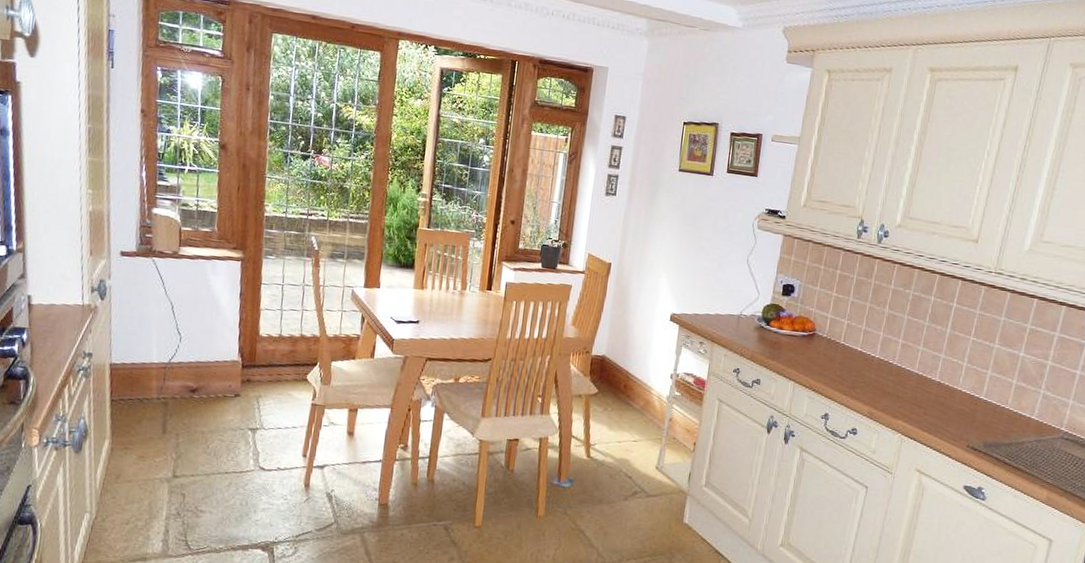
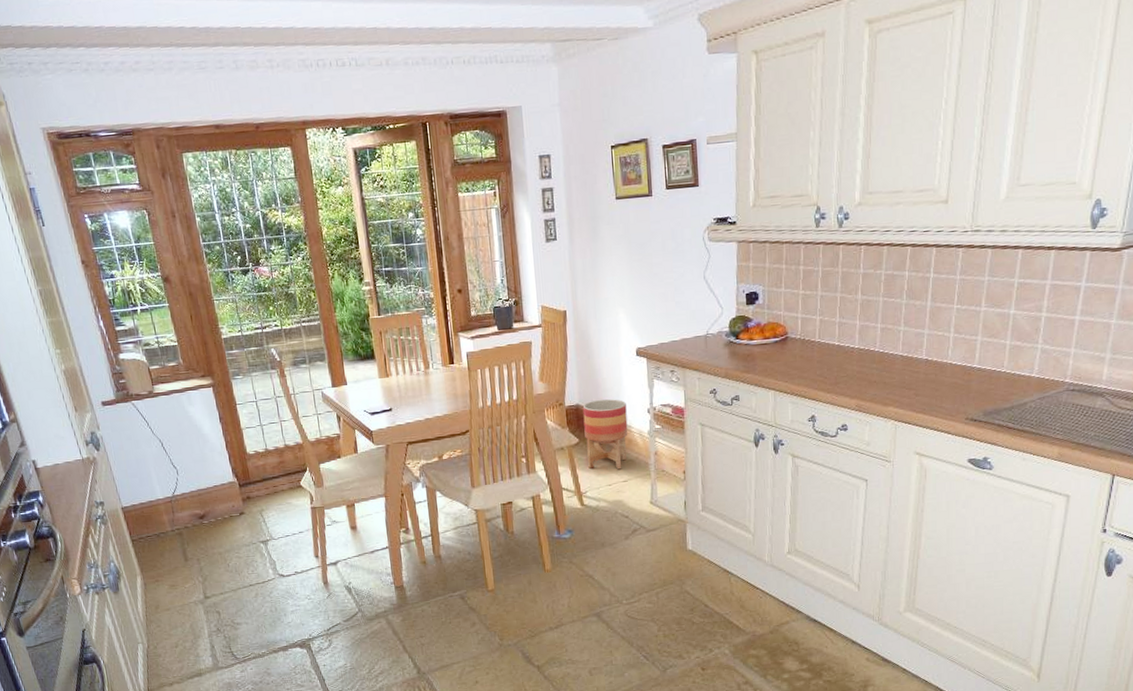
planter: none [602,355,651,429] -> present [582,399,628,470]

